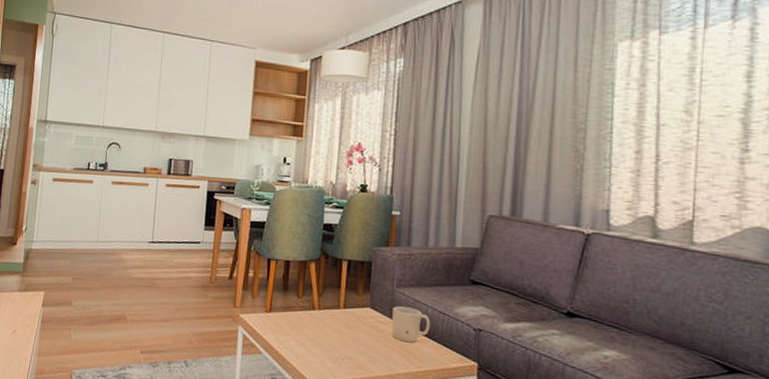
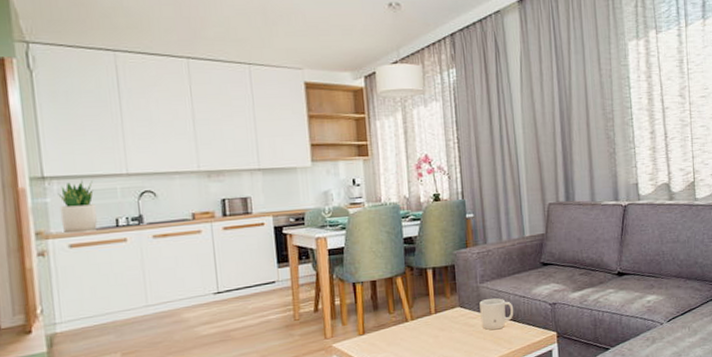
planter: none [51,126,78,171] -> present [58,179,98,234]

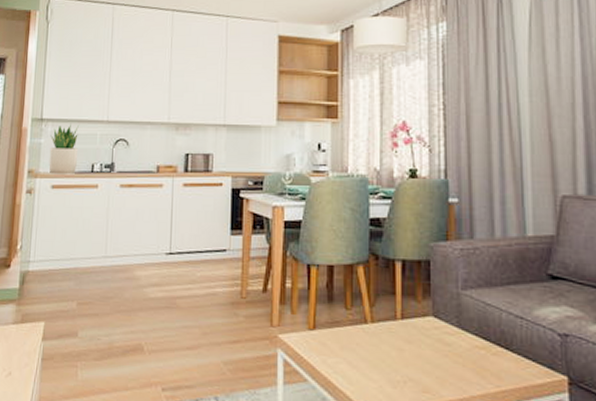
mug: present [479,298,514,331] -> none [460,312,507,357]

